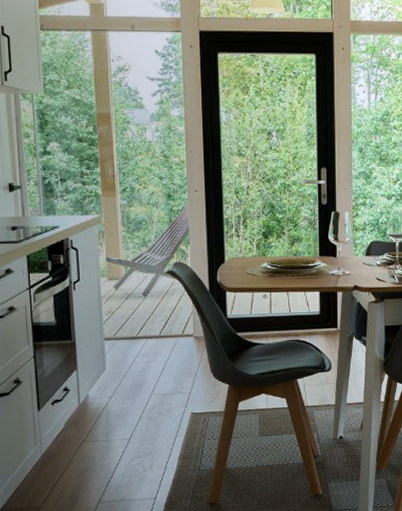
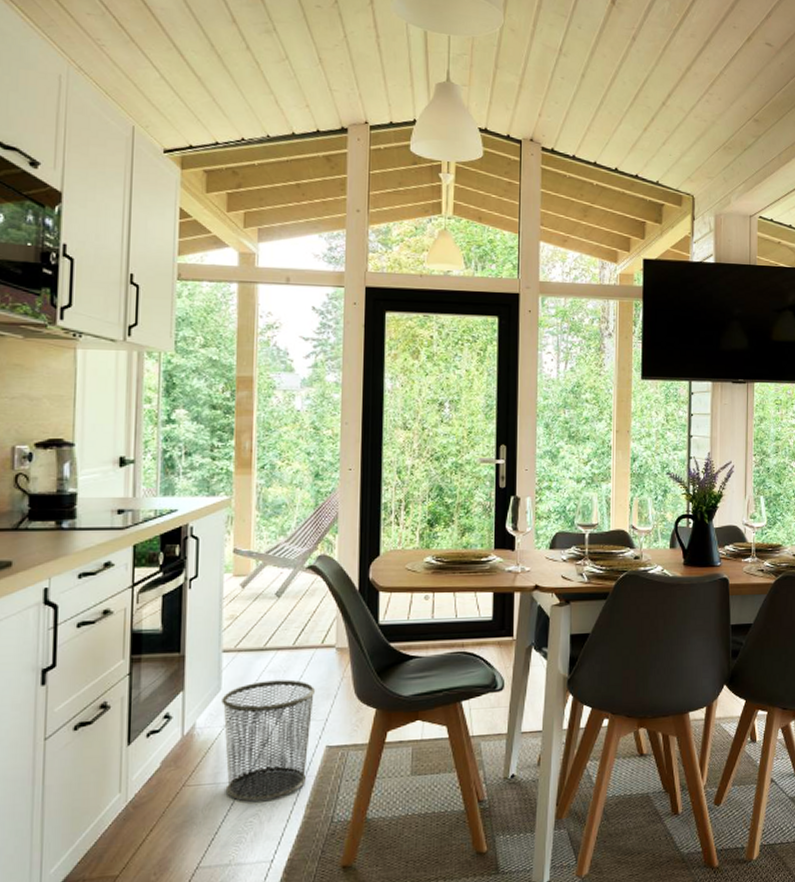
waste bin: none [107,361,180,454] -> present [221,679,316,802]

